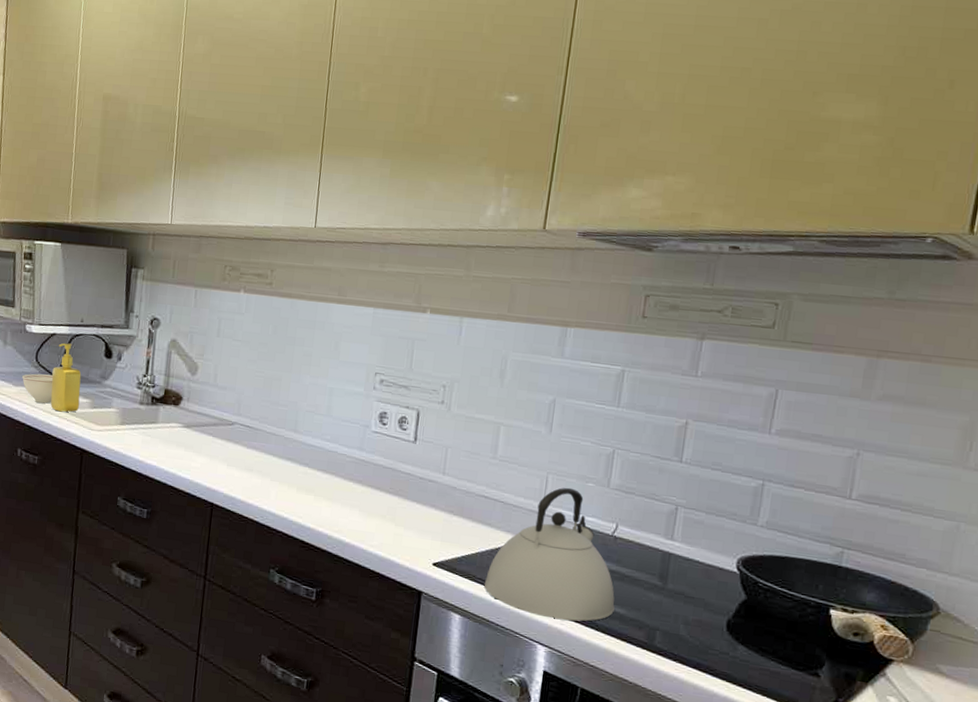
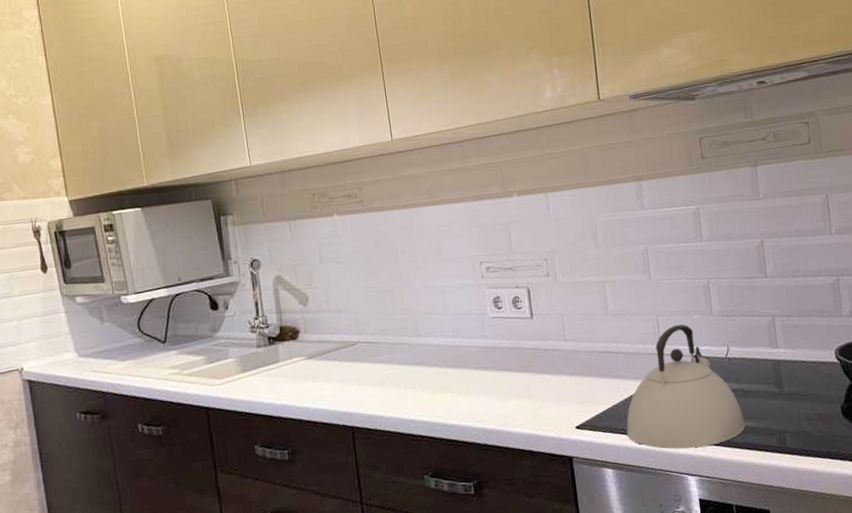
bowl: present [21,373,54,404] -> none [126,340,165,372]
soap dispenser: present [50,343,82,412] -> none [158,304,195,376]

